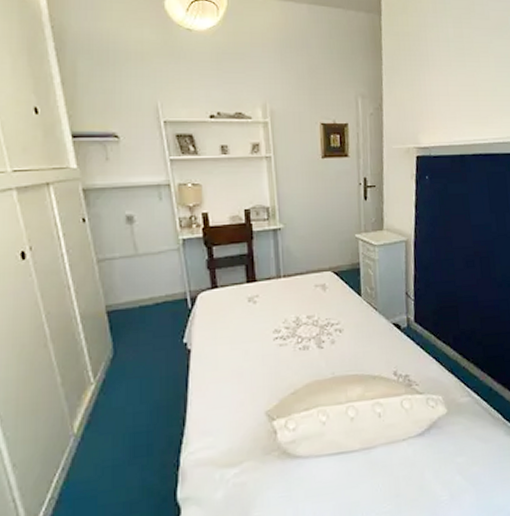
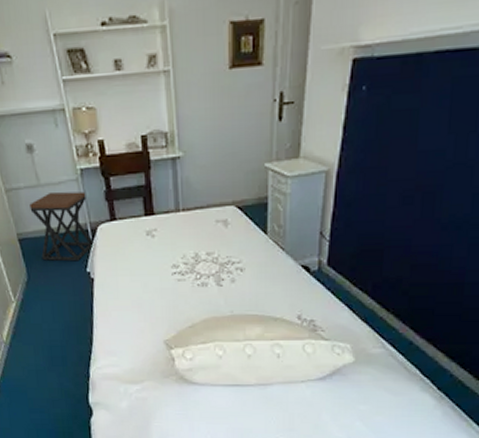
stool: none [124,261,193,334] -> present [29,191,94,262]

